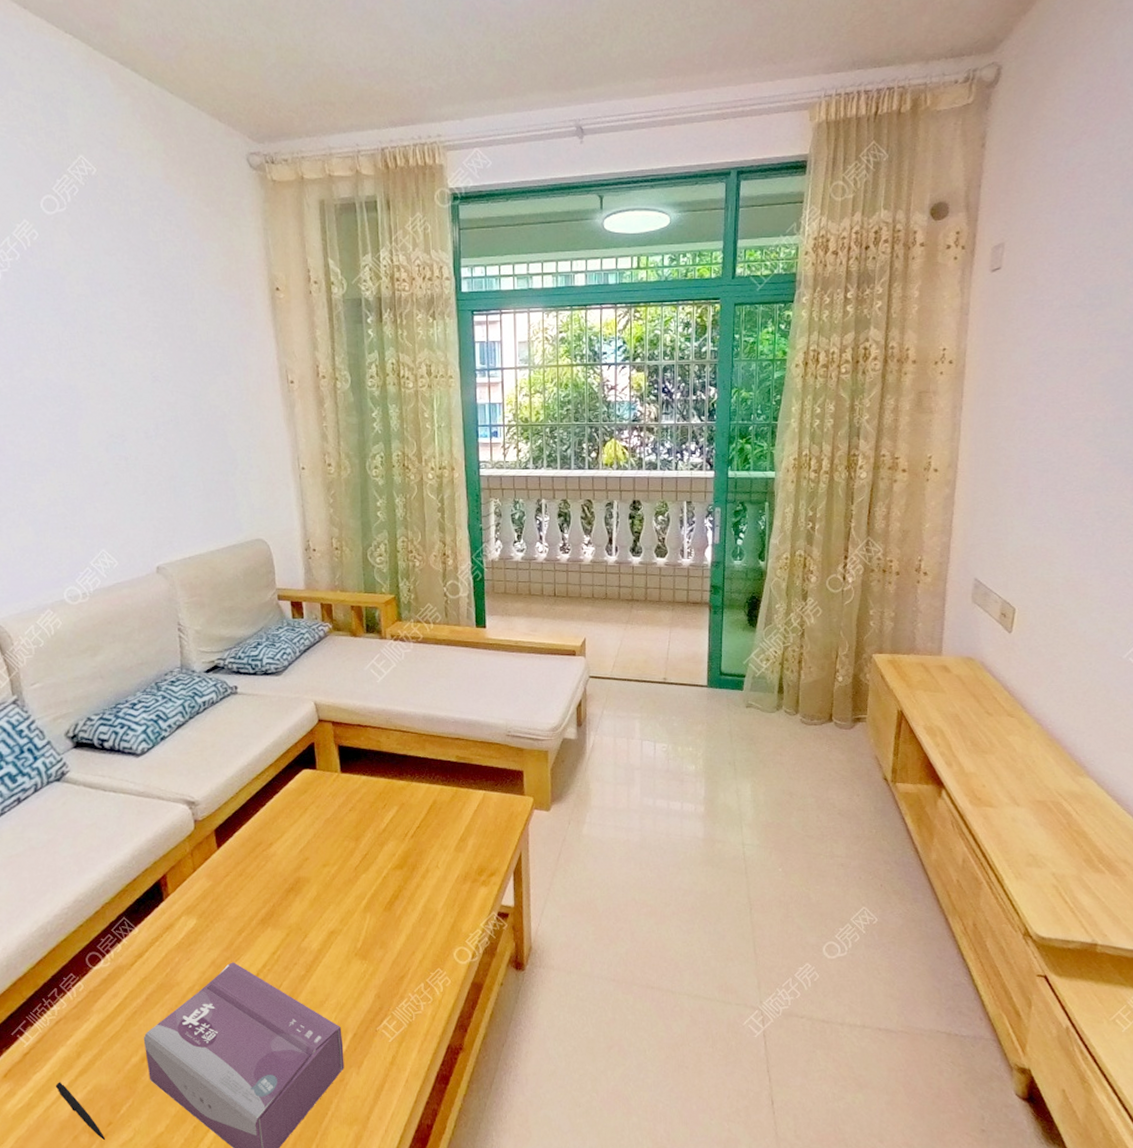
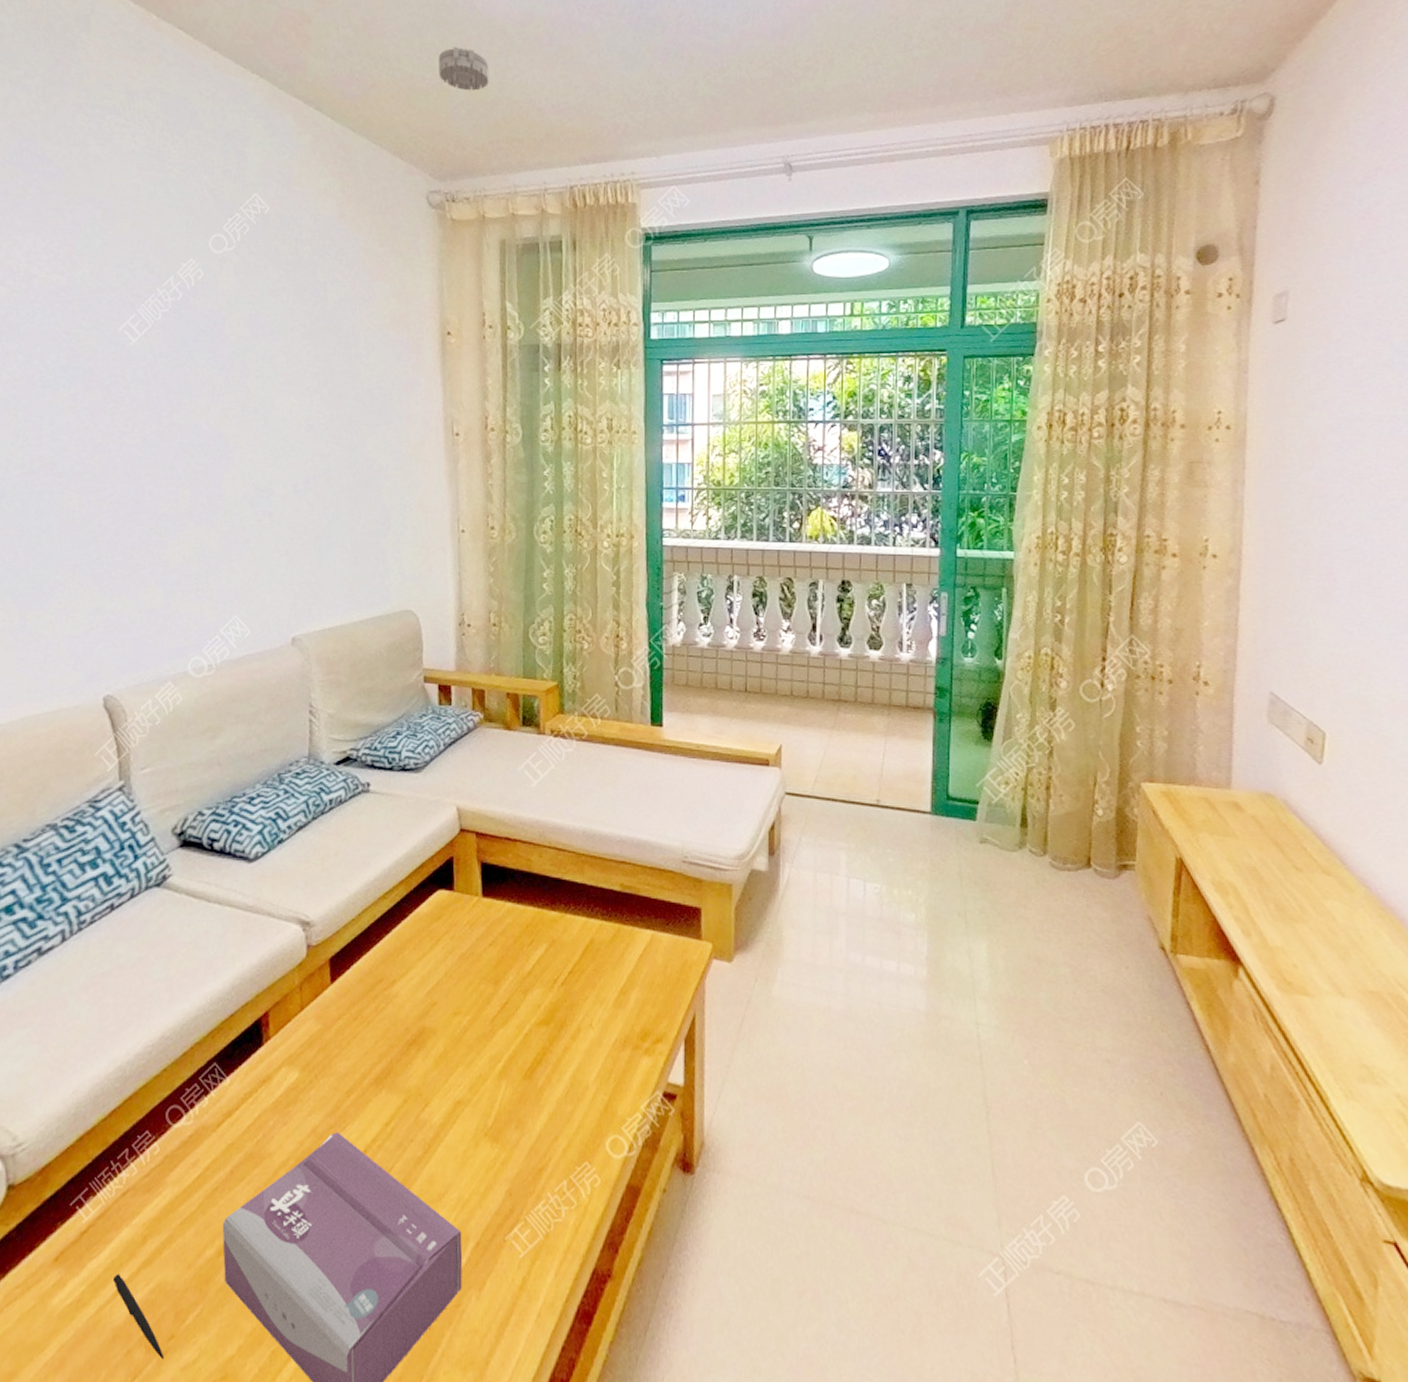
smoke detector: none [247,8,298,53] -> present [438,46,489,91]

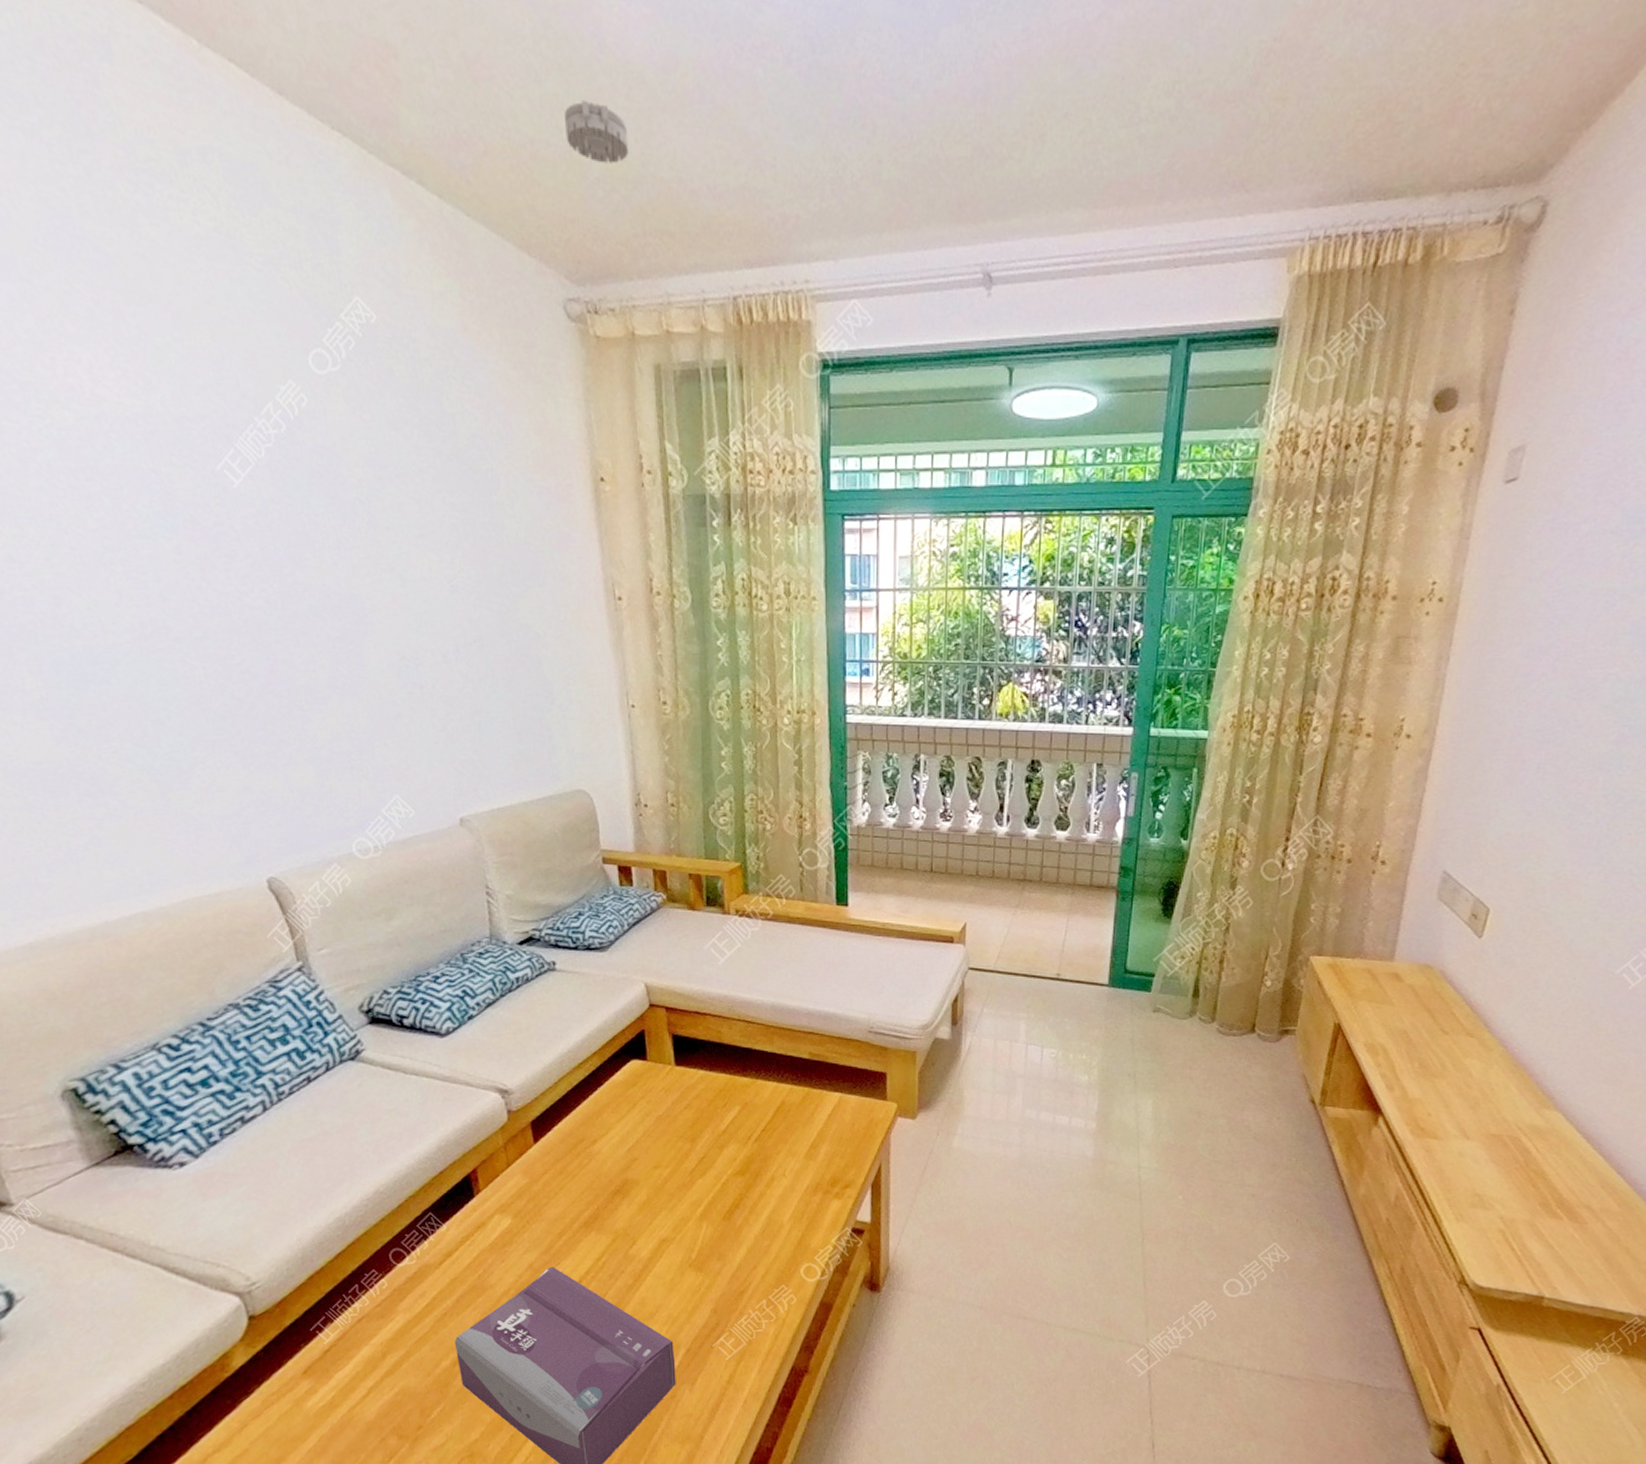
pen: present [112,1274,165,1360] -> none [359,1382,416,1445]

